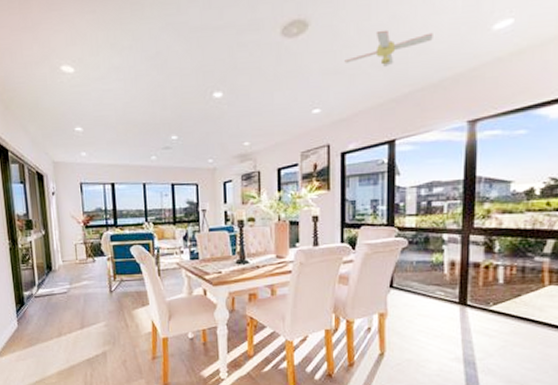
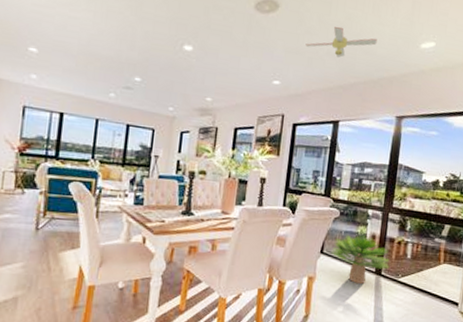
potted plant: none [403,262,477,317] -> present [331,234,390,285]

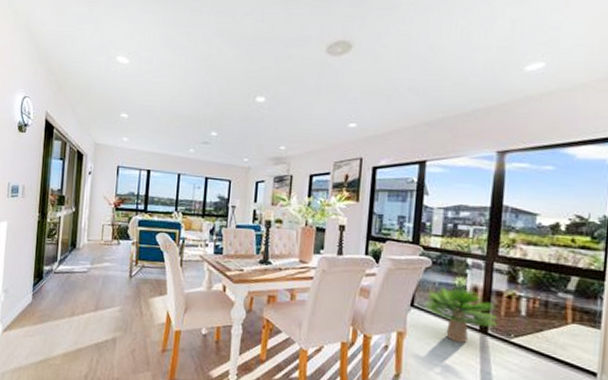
ceiling fan: present [305,27,377,58] -> none [383,59,469,92]

